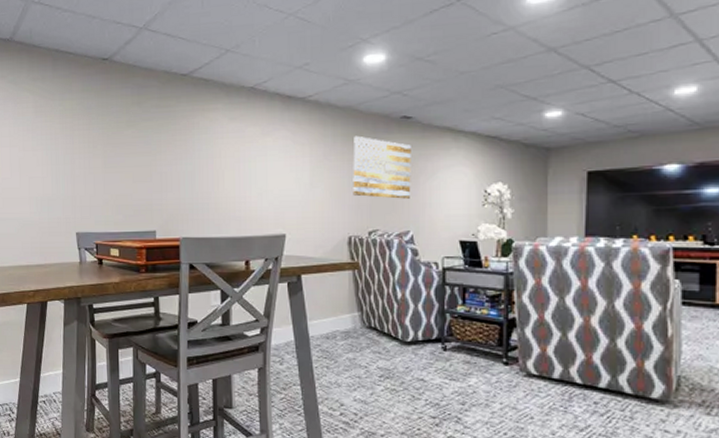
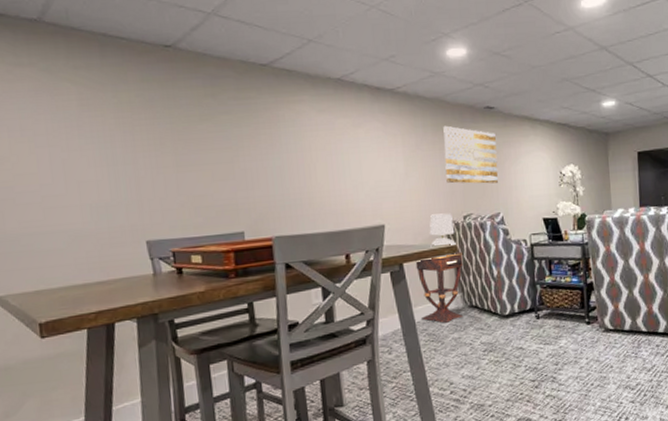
side table: none [314,268,364,341] -> present [415,251,464,323]
table lamp: none [330,227,358,261] -> present [429,213,456,247]

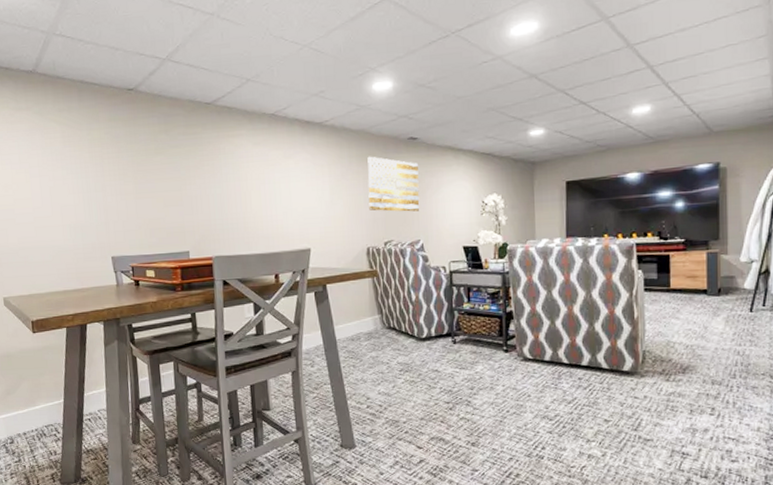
side table: present [415,251,464,323] -> none [338,275,383,342]
table lamp: present [429,213,456,247] -> none [351,239,377,271]

